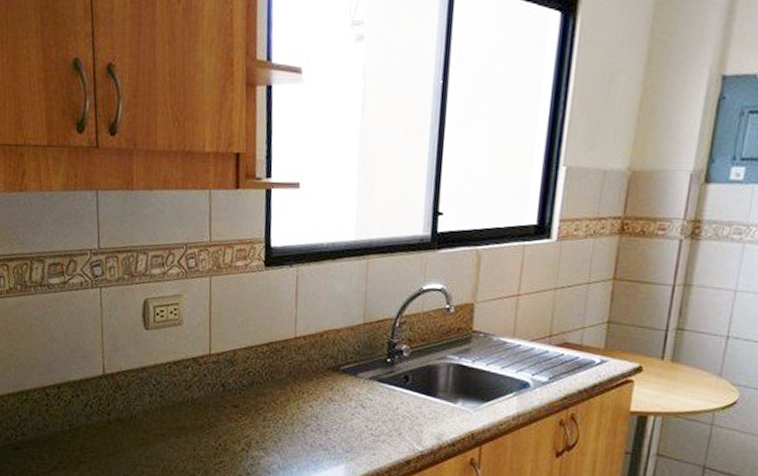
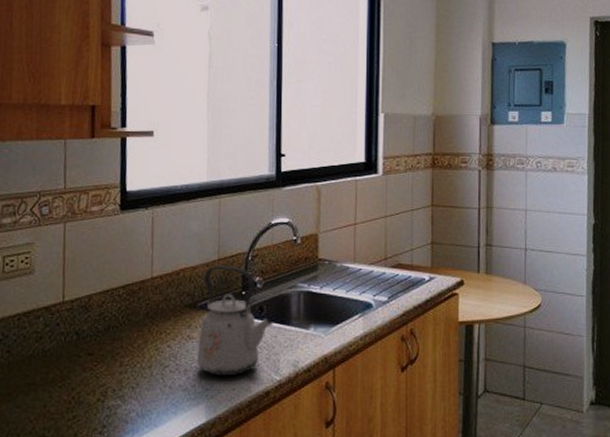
kettle: none [338,329,419,442] -> present [197,265,274,376]

